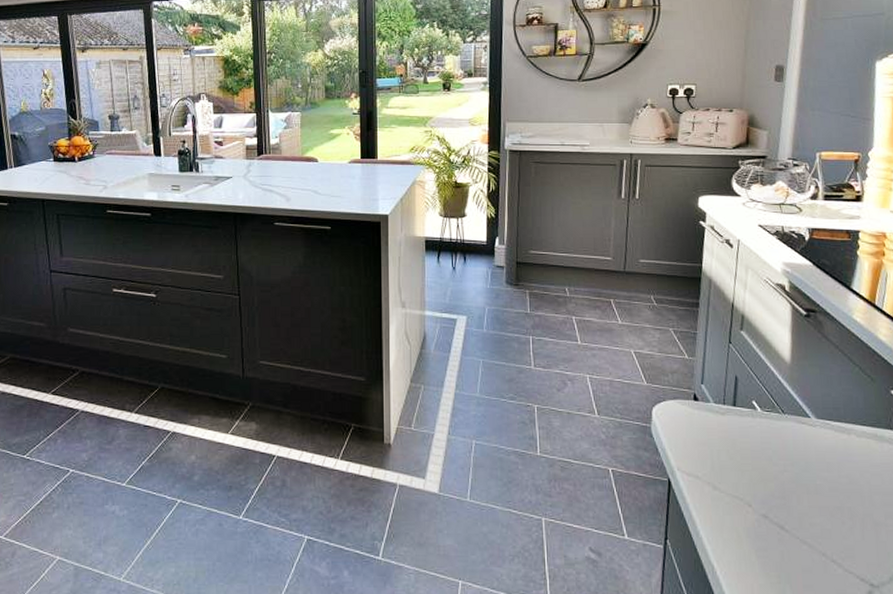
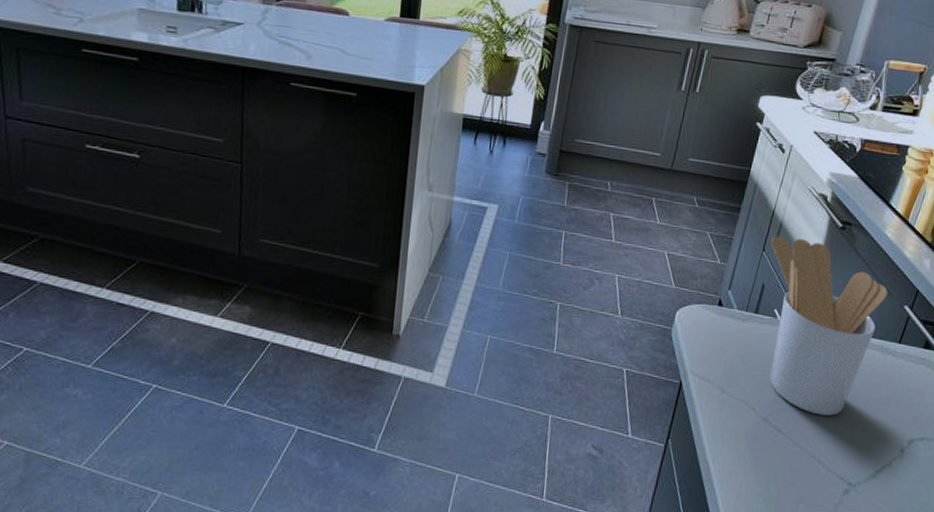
utensil holder: none [736,328,870,510] -> present [769,236,888,416]

